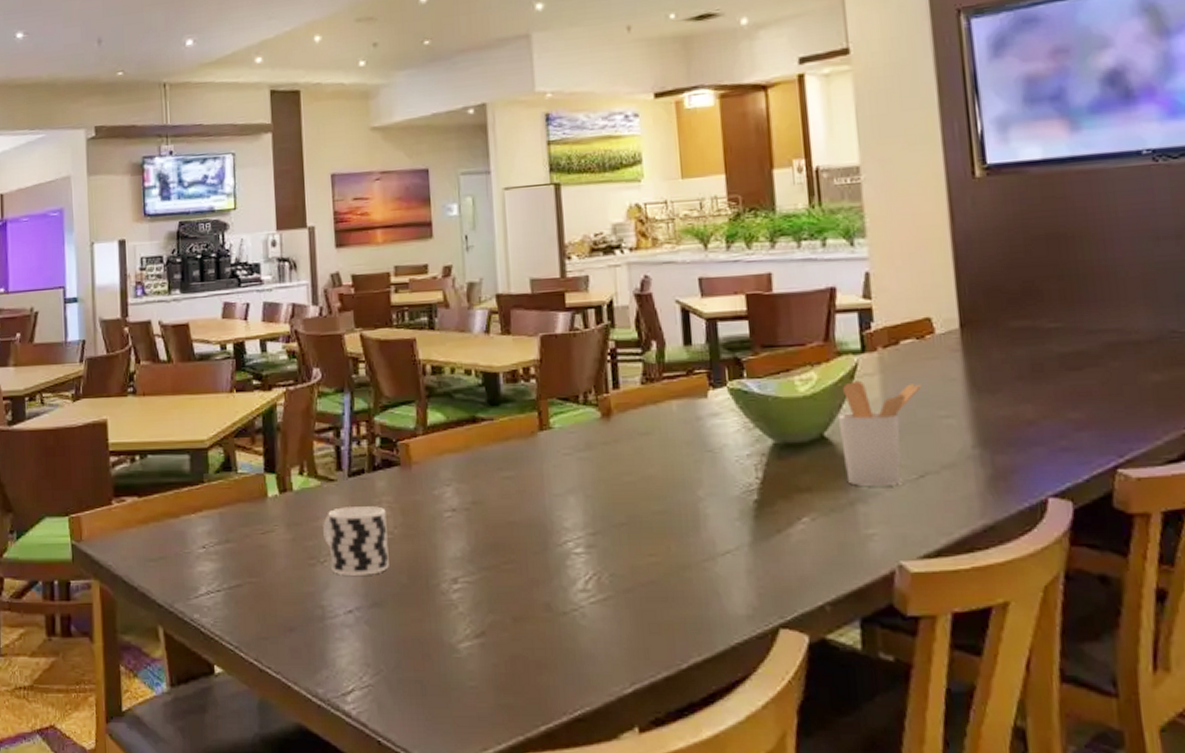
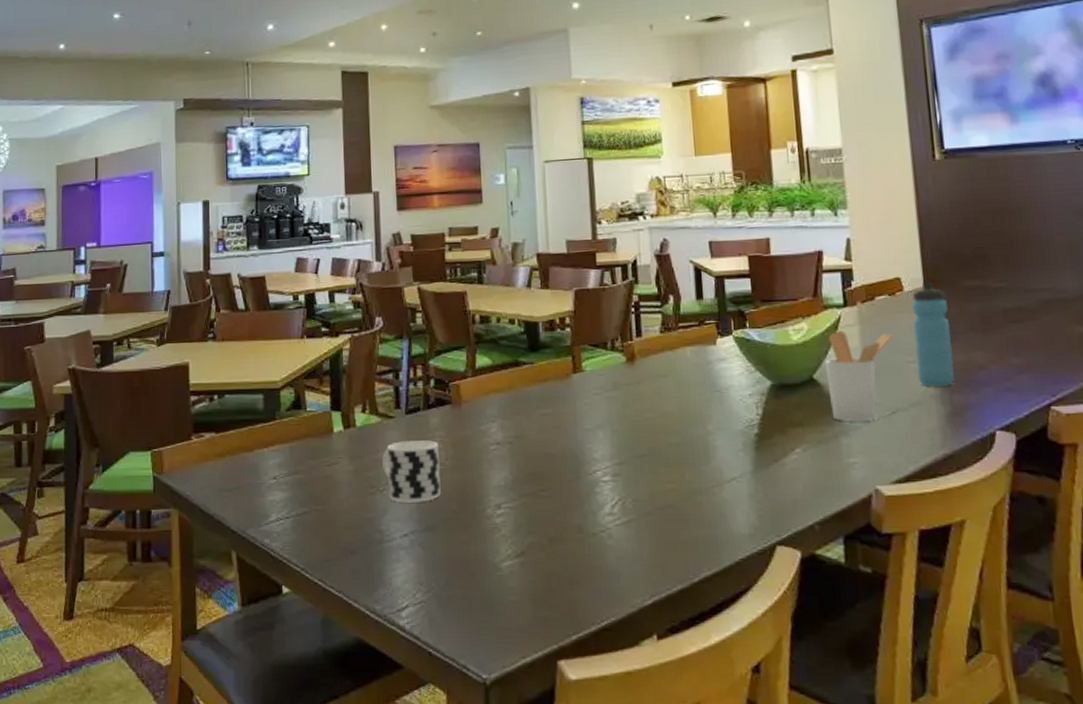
water bottle: none [944,323,997,446] -> present [911,283,955,387]

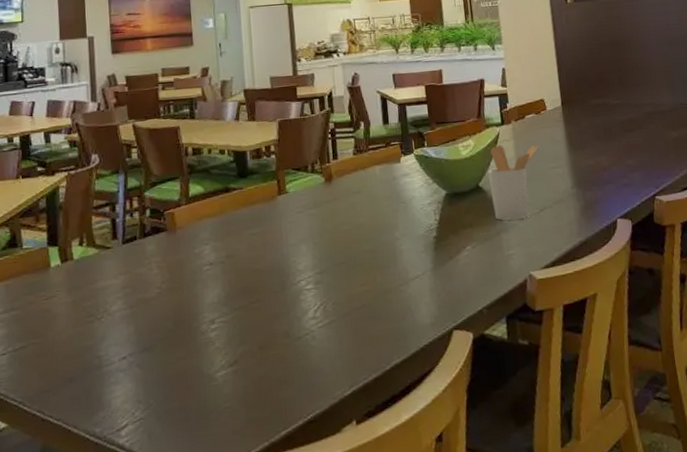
cup: present [382,440,441,503] -> none [100,266,158,328]
water bottle: present [911,283,955,387] -> none [553,102,586,187]

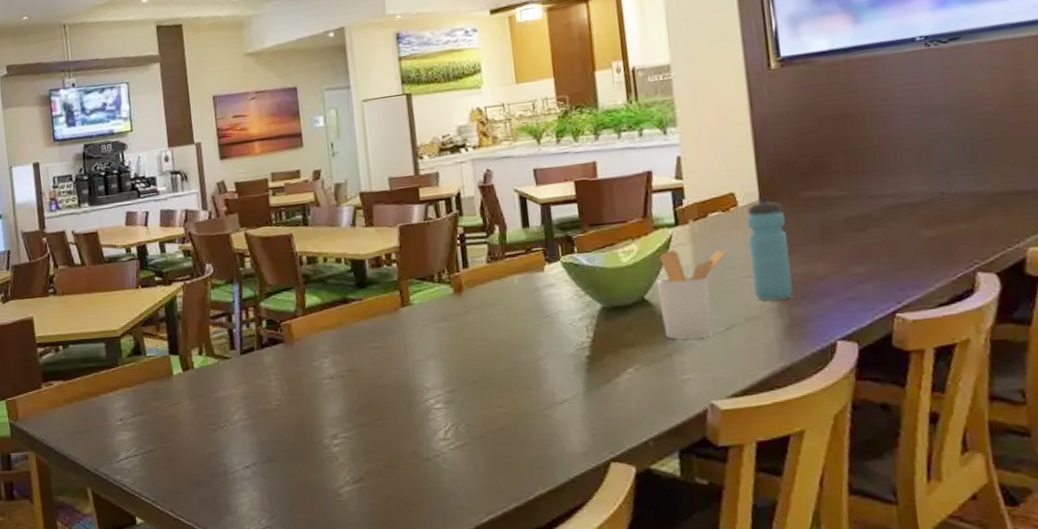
water bottle: none [553,102,586,187] -> present [746,196,793,301]

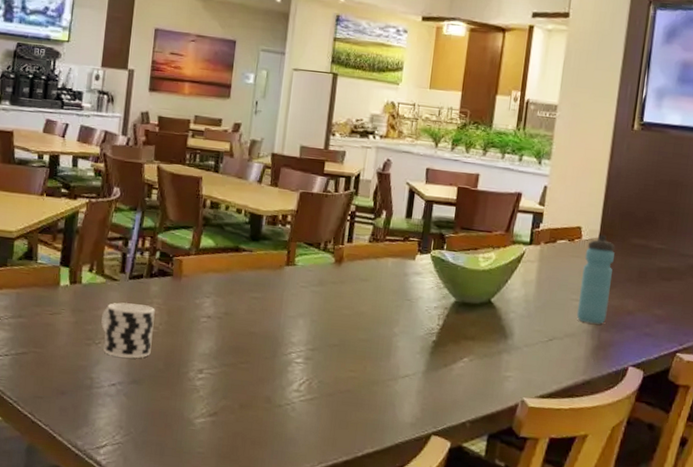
cup: none [221,378,279,437] -> present [101,302,155,358]
utensil holder: present [657,249,728,339] -> none [500,264,565,344]

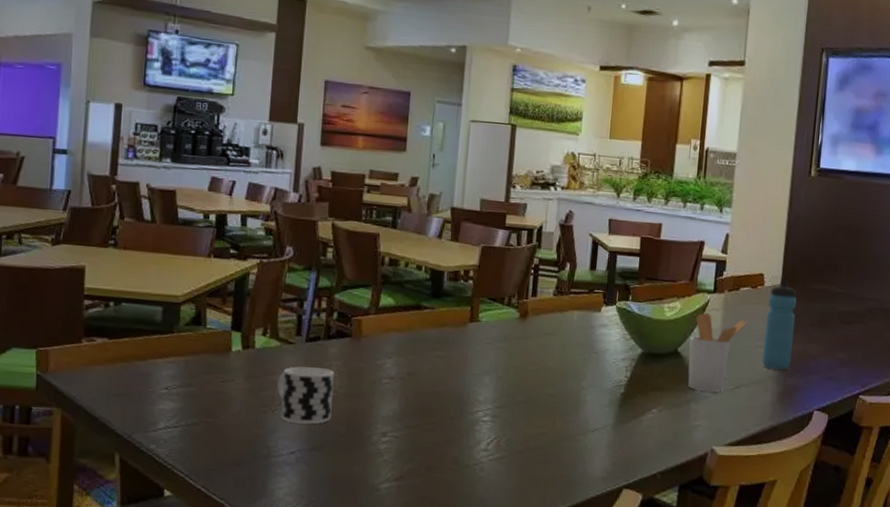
utensil holder: none [500,264,565,344] -> present [688,312,750,392]

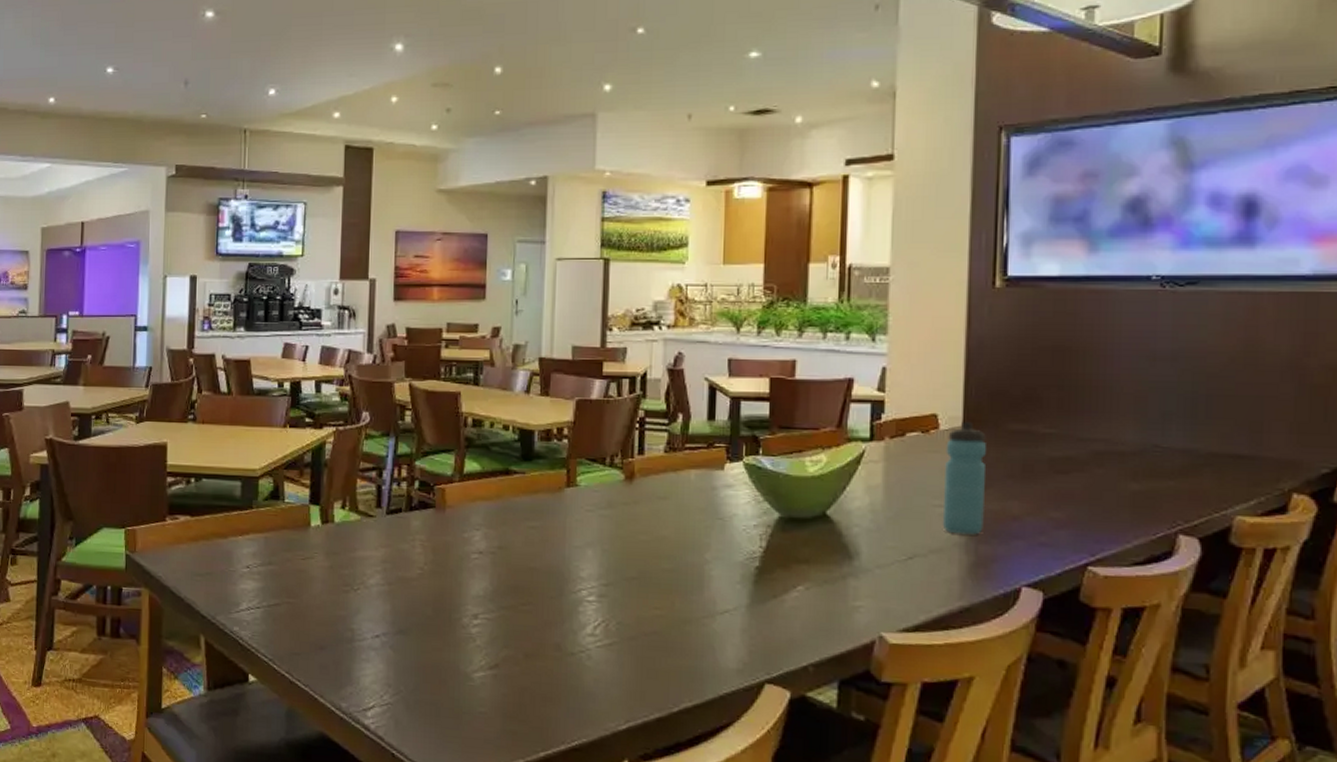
cup: present [277,366,334,424] -> none [359,541,418,605]
utensil holder: present [688,312,750,392] -> none [841,465,922,564]

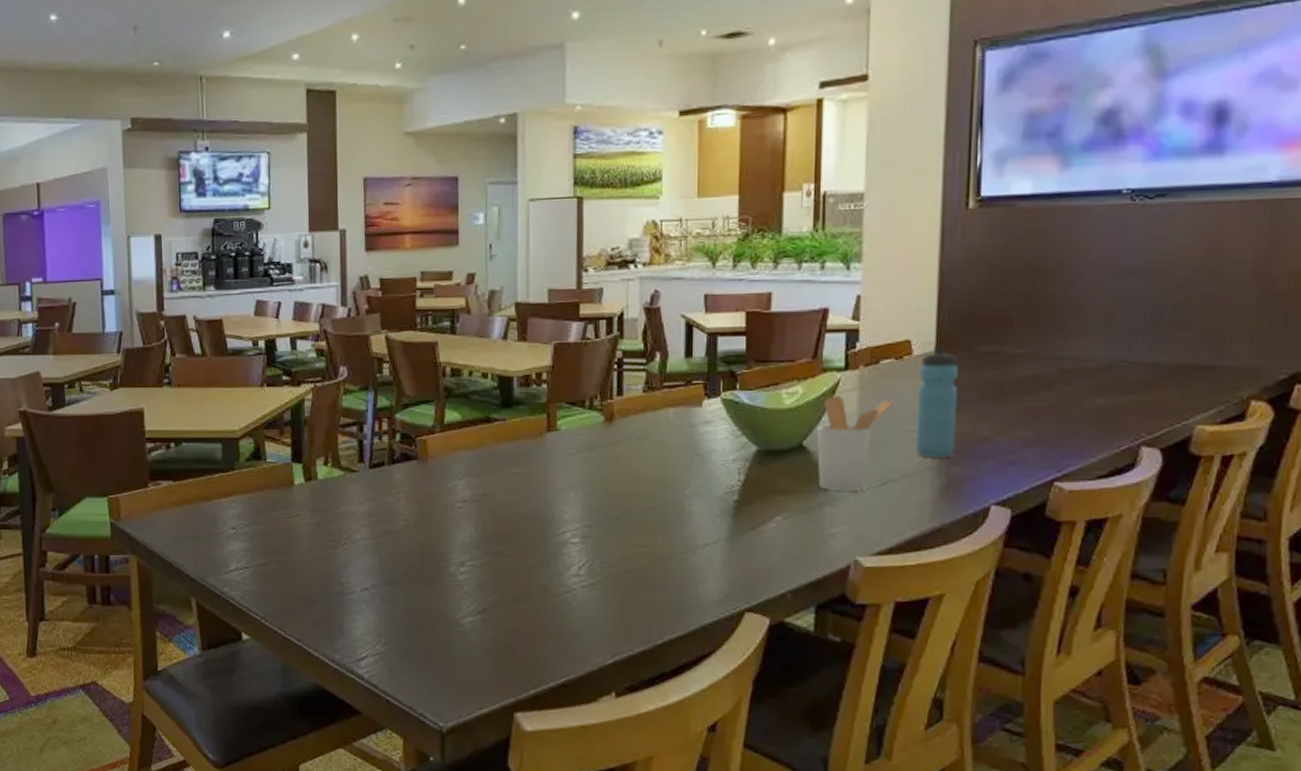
utensil holder: none [841,465,922,564] -> present [817,395,895,490]

